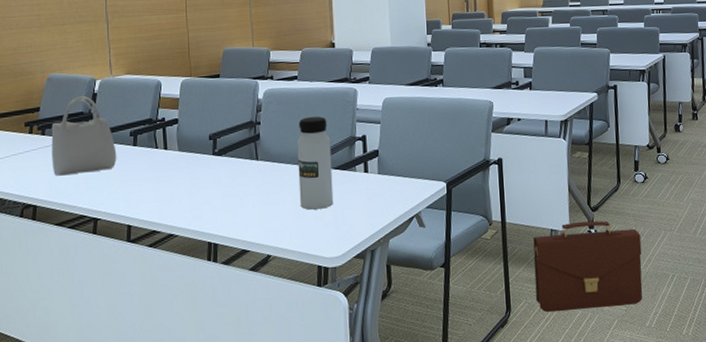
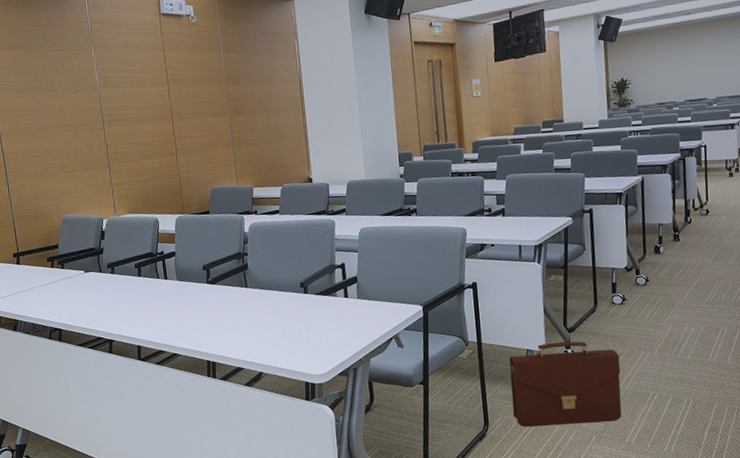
handbag: present [51,96,117,176] -> none [69,234,125,304]
water bottle: present [297,116,334,210] -> none [281,247,317,332]

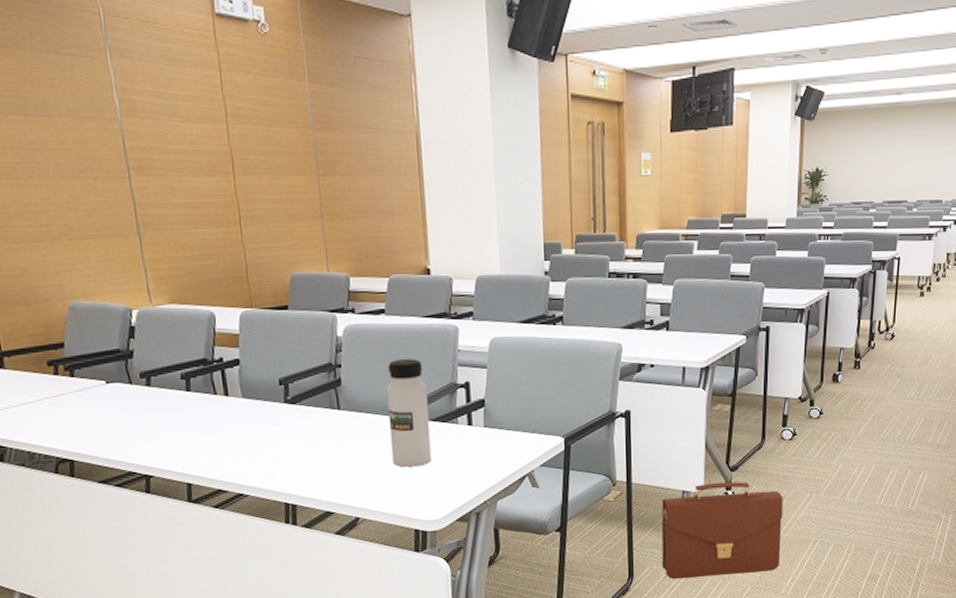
water bottle: none [281,247,317,332] -> present [386,359,432,467]

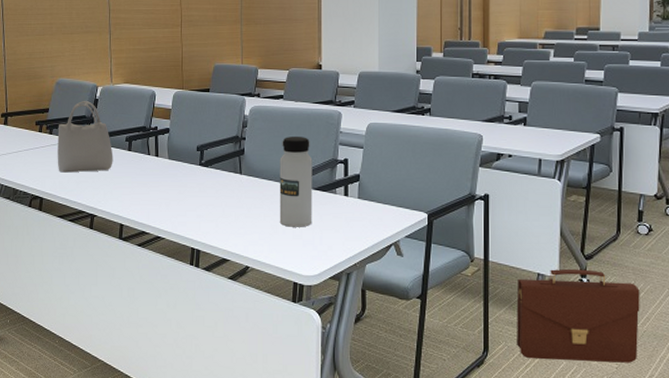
handbag: none [81,330,168,426] -> present [57,101,113,173]

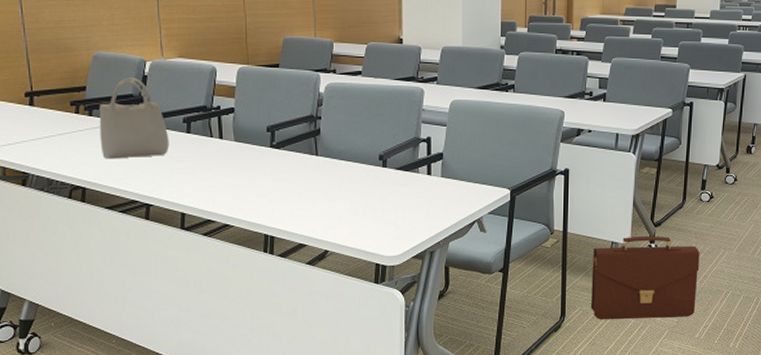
water bottle: present [279,137,313,227] -> none [359,115,394,208]

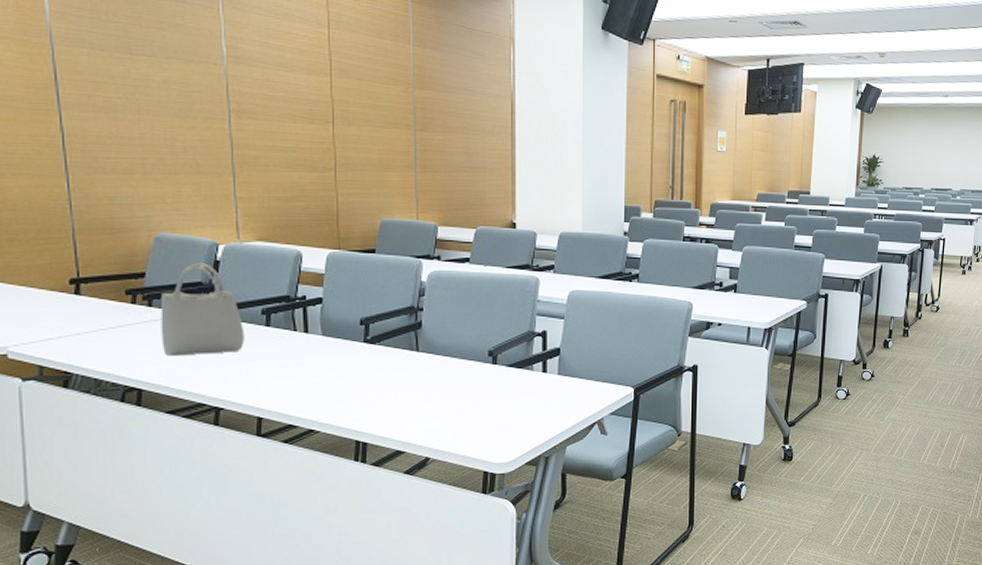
briefcase: present [591,235,700,319] -> none [721,436,836,528]

